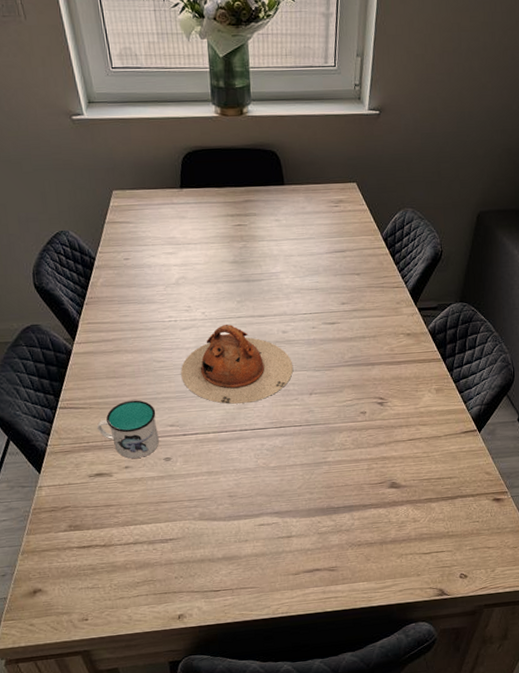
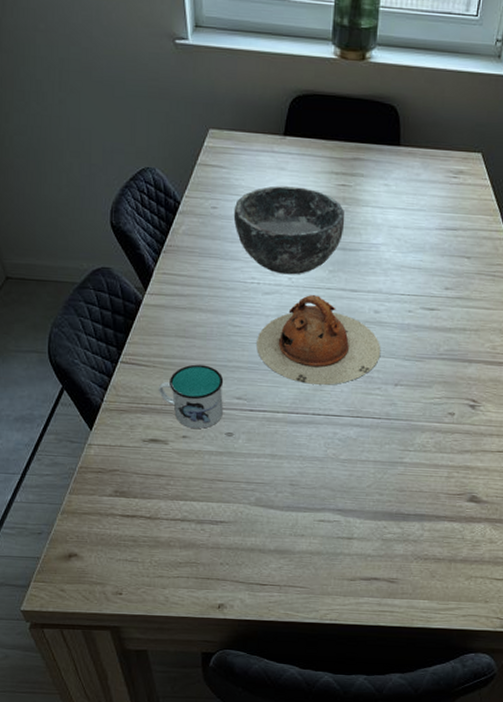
bowl: none [144,231,246,310] -> present [233,186,345,275]

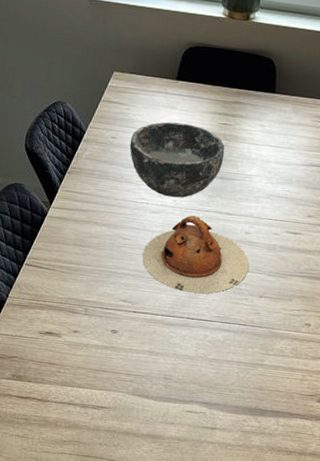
mug: present [158,364,224,429] -> none [55,269,112,325]

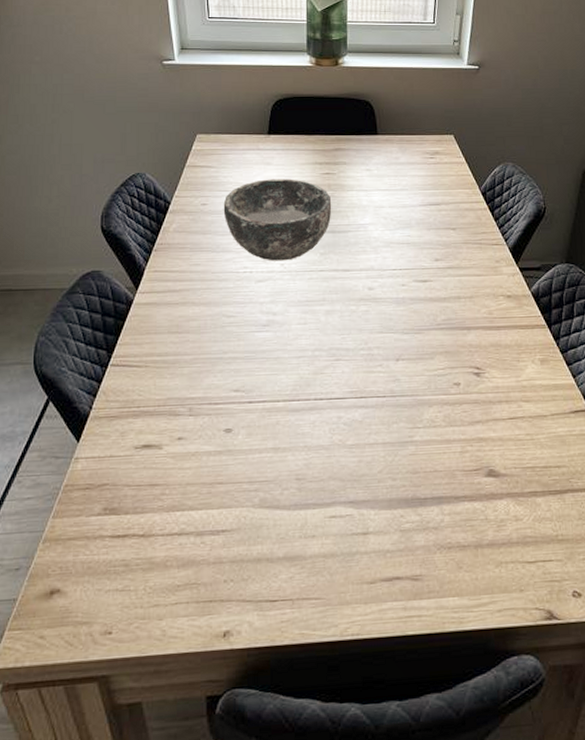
teapot: present [142,215,250,294] -> none [252,278,379,368]

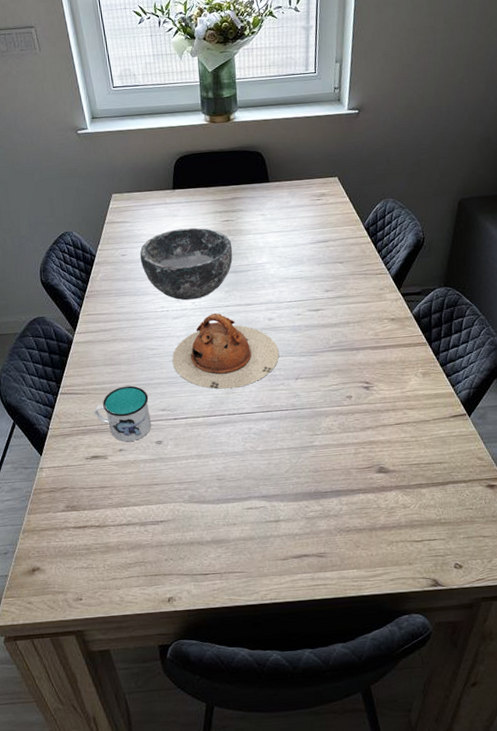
mug: none [150,359,220,428] -> present [93,385,151,442]
teapot: none [252,278,379,368] -> present [172,313,280,389]

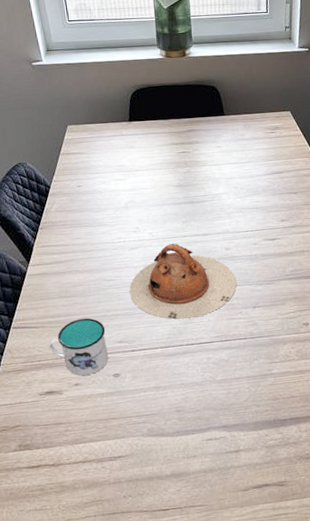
bowl: present [139,227,233,301] -> none [95,159,190,231]

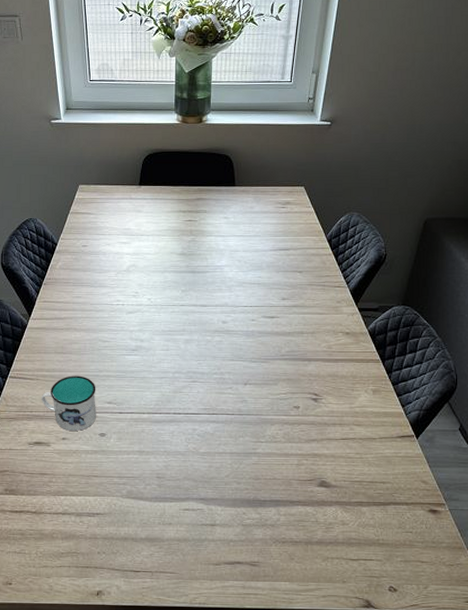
teapot: present [129,243,237,319] -> none [123,312,230,387]

